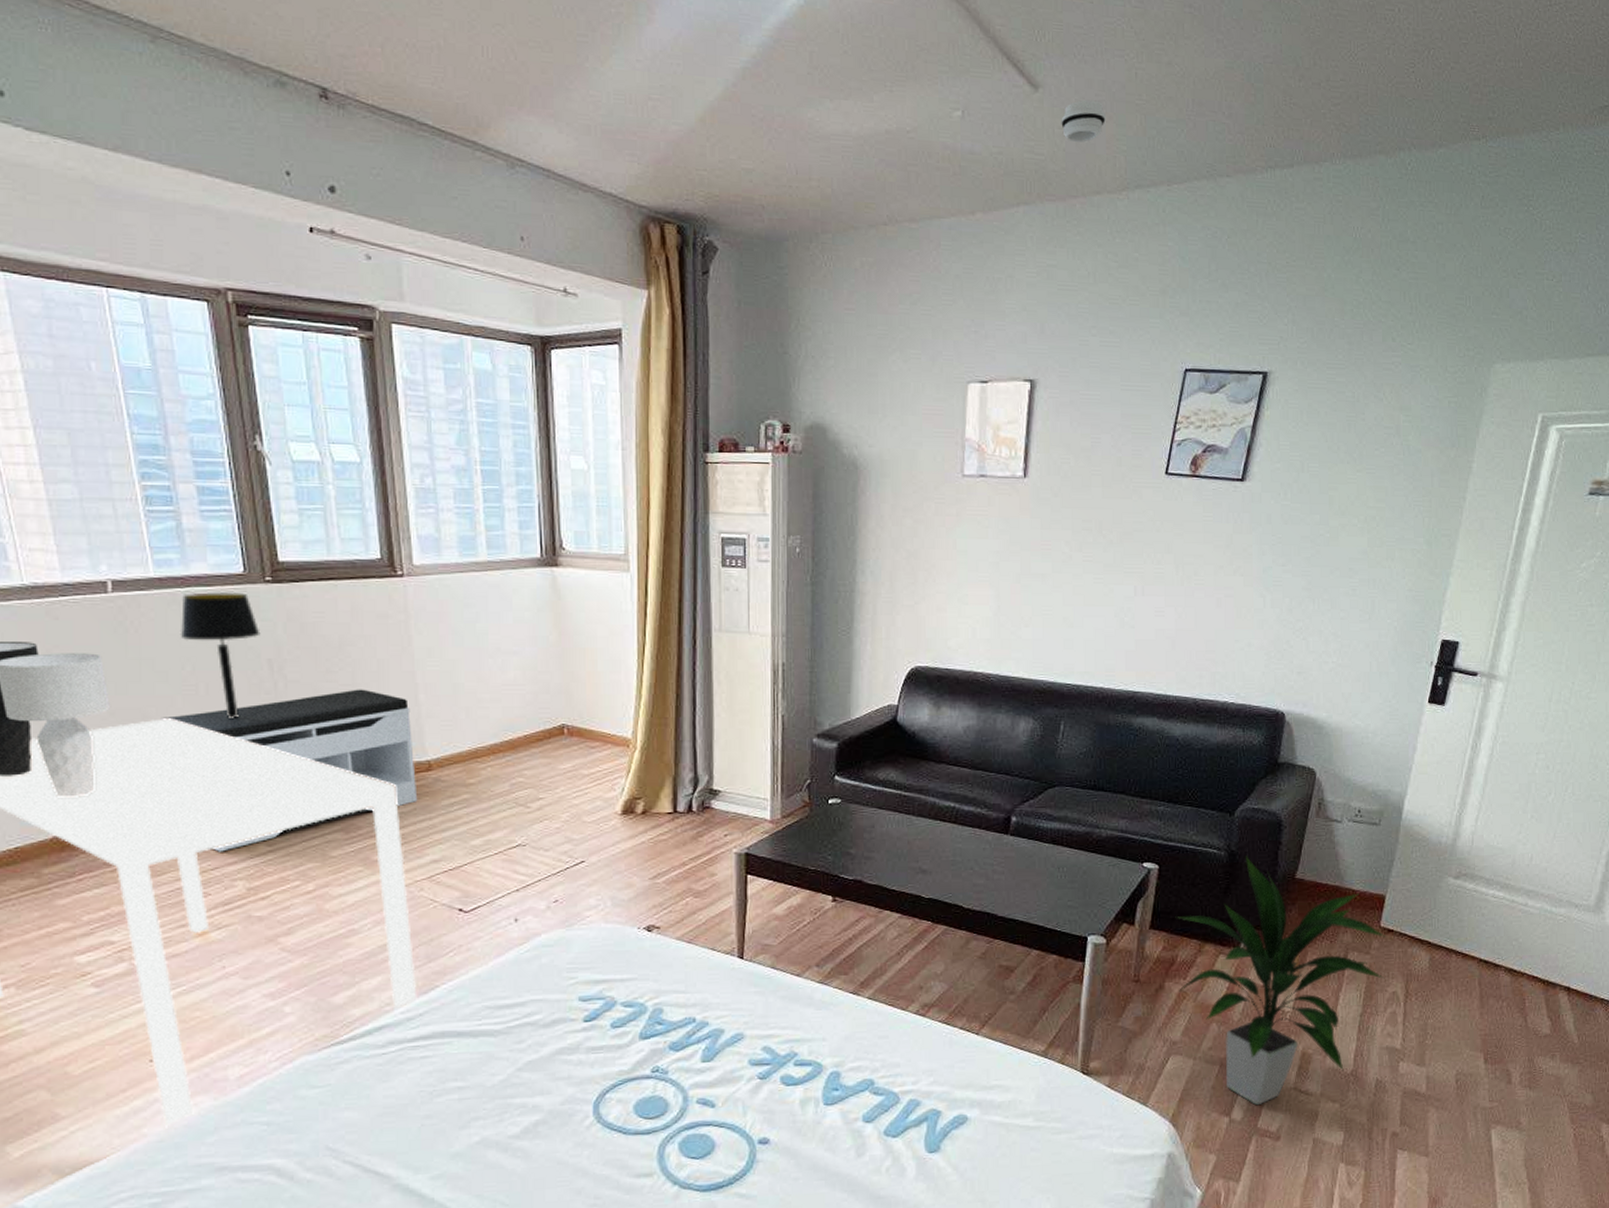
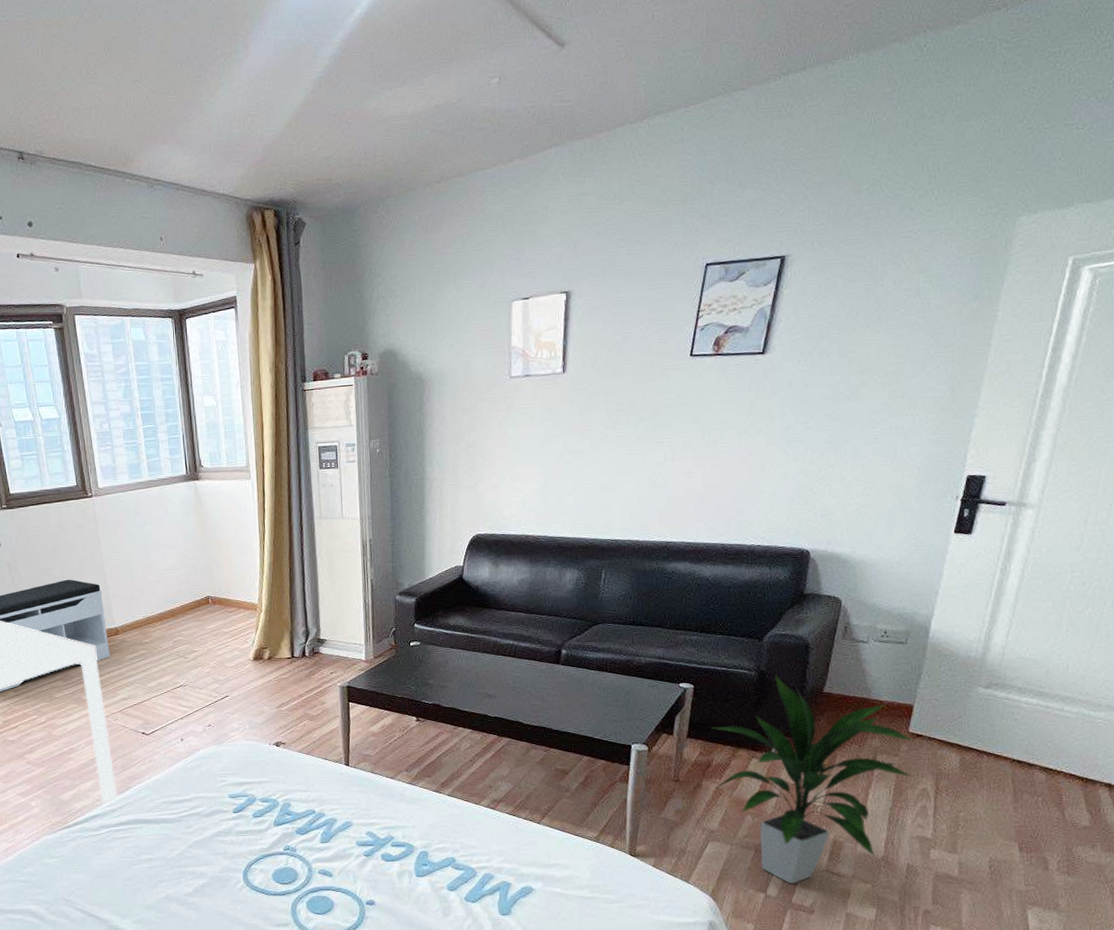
smoke detector: present [1061,99,1106,142] -> none [585,46,626,85]

